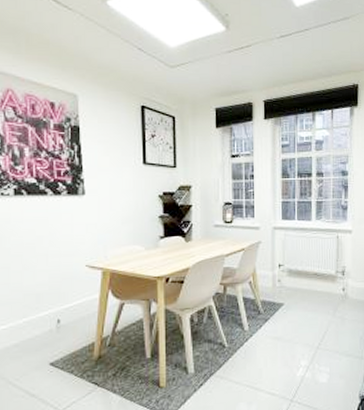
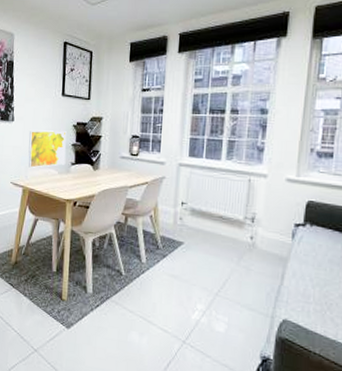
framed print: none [105,203,153,246] -> present [28,130,67,168]

